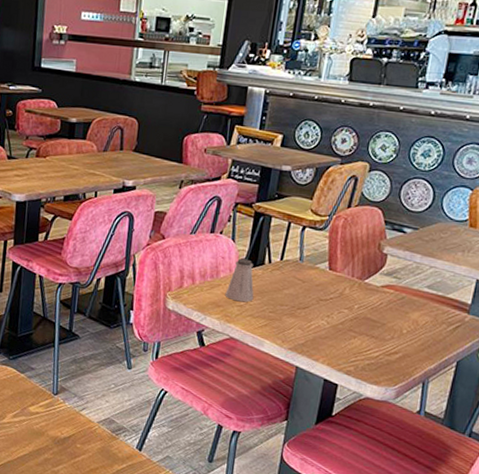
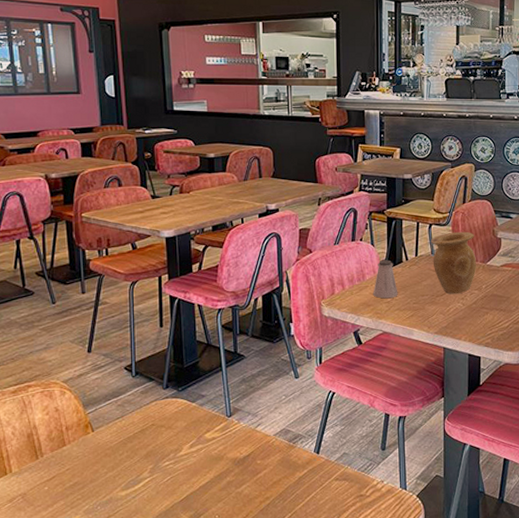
vase: none [299,239,355,310] -> present [430,231,476,294]

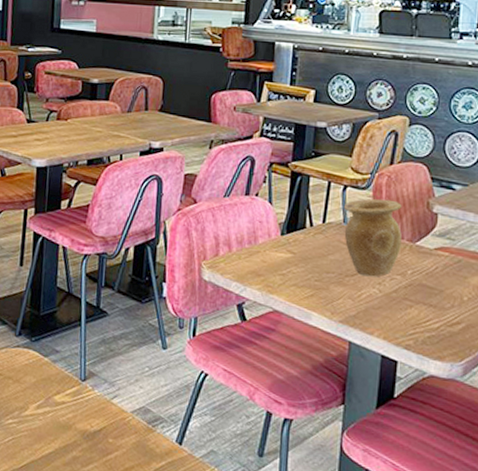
saltshaker: present [373,260,398,299] -> none [265,222,297,270]

